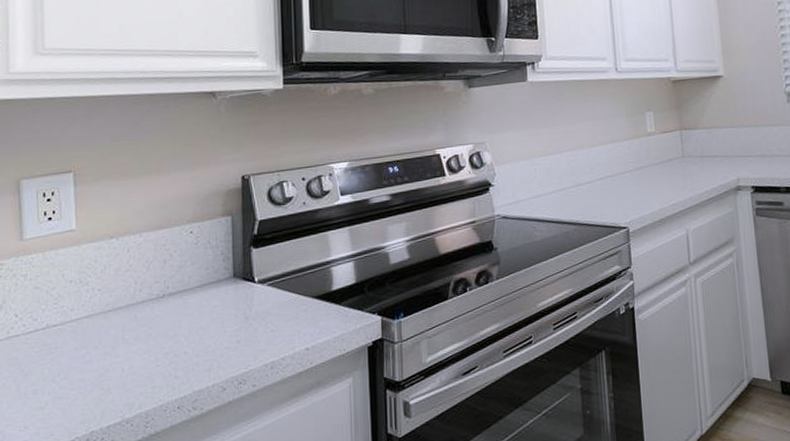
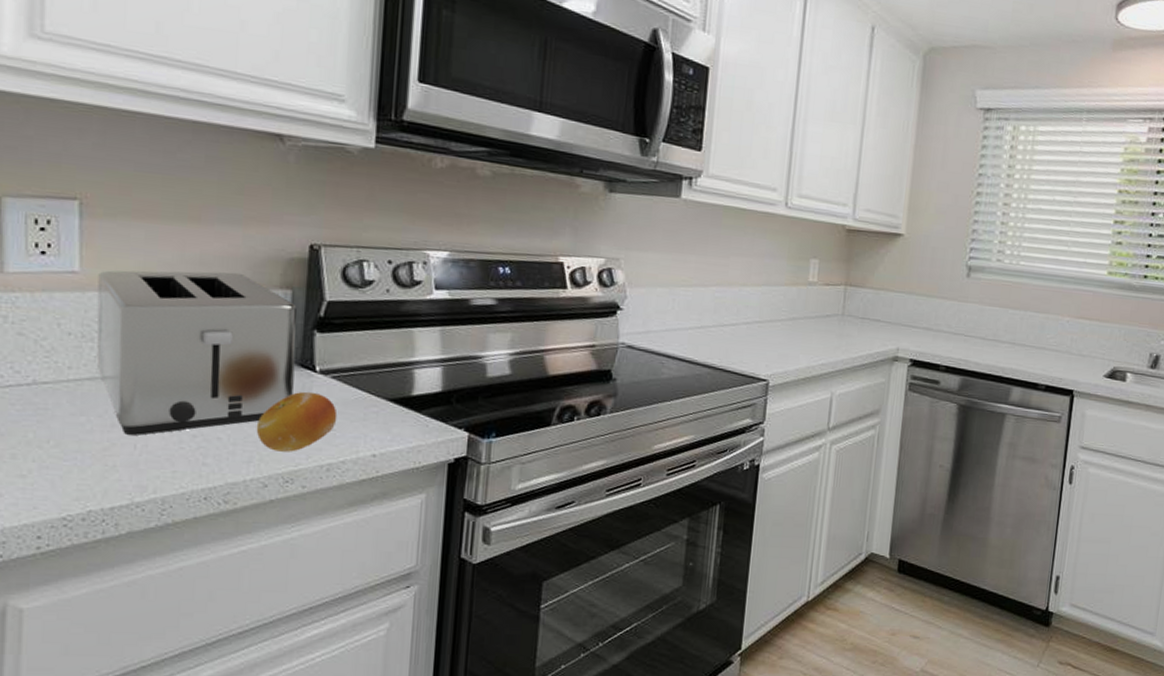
toaster: none [89,209,239,360] -> present [96,270,297,436]
fruit: none [213,300,275,357] -> present [256,391,338,452]

